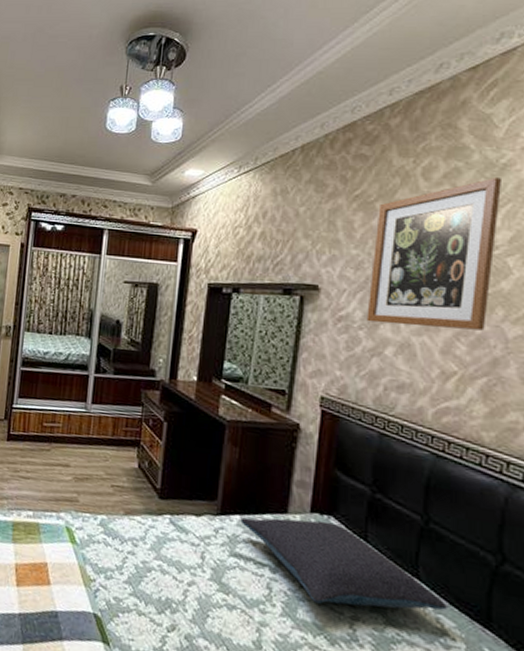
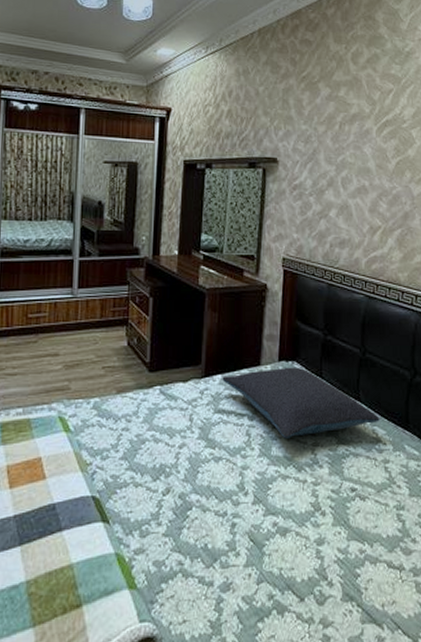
wall art: present [366,178,501,331] -> none [315,63,406,191]

